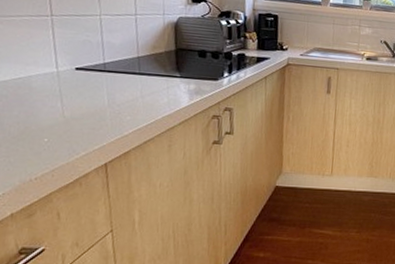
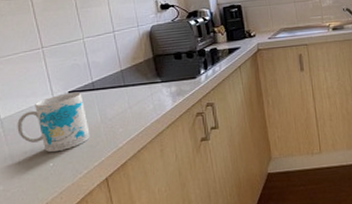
mug: none [11,69,94,129] -> present [17,92,90,153]

